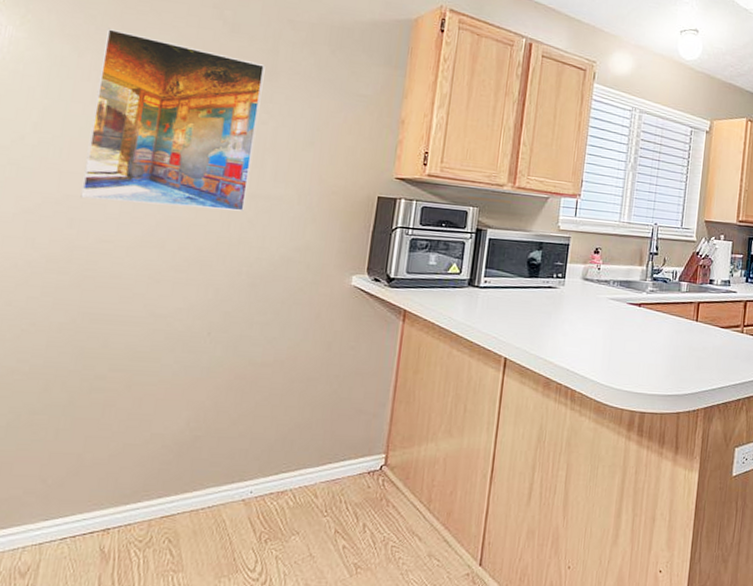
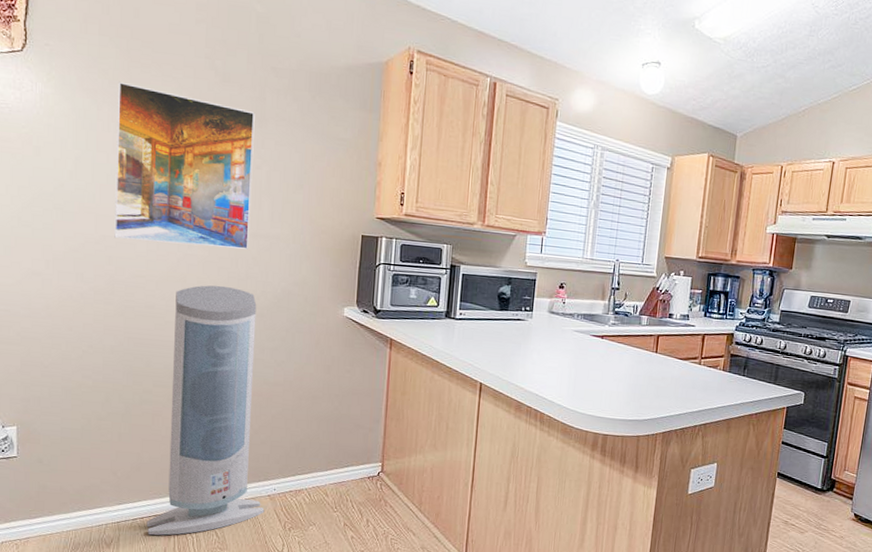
air purifier: none [78,251,249,559] -> present [146,285,265,536]

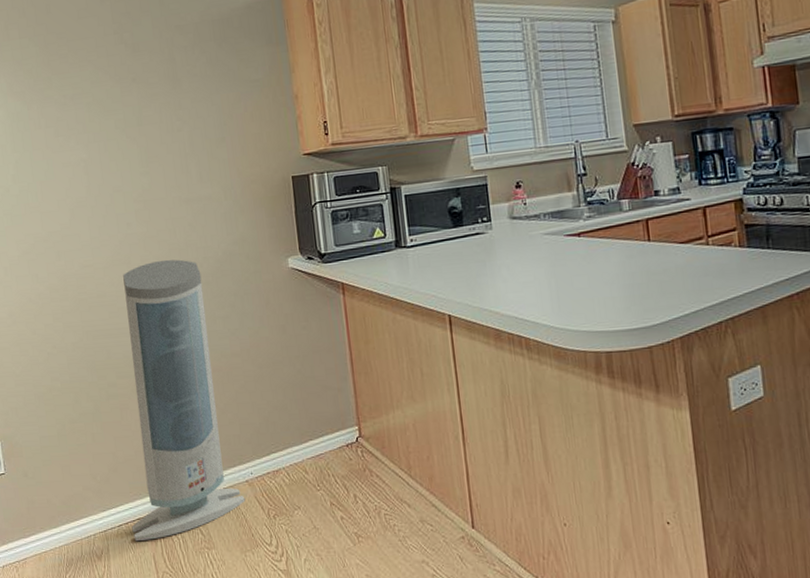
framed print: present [114,81,255,249] -> none [41,75,184,233]

